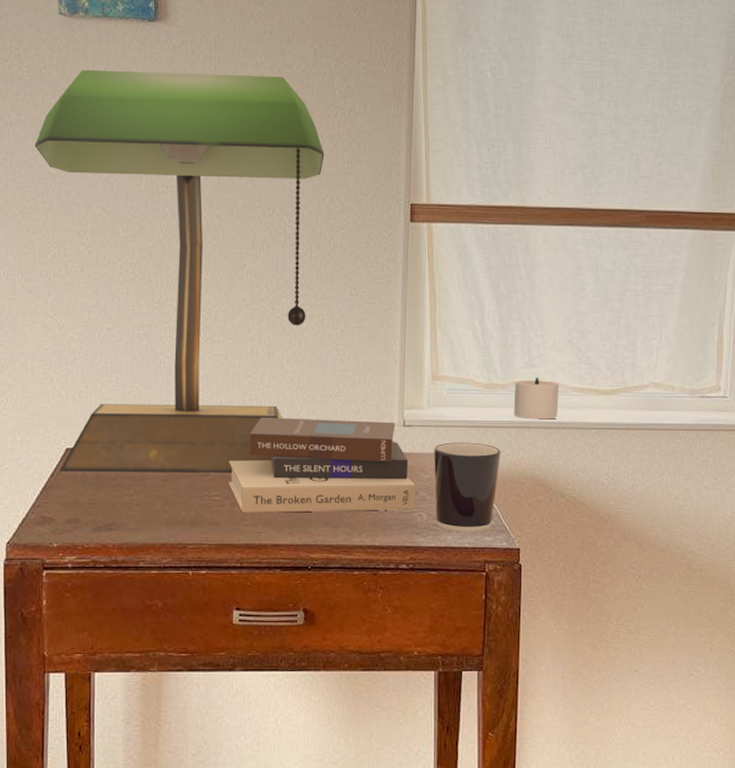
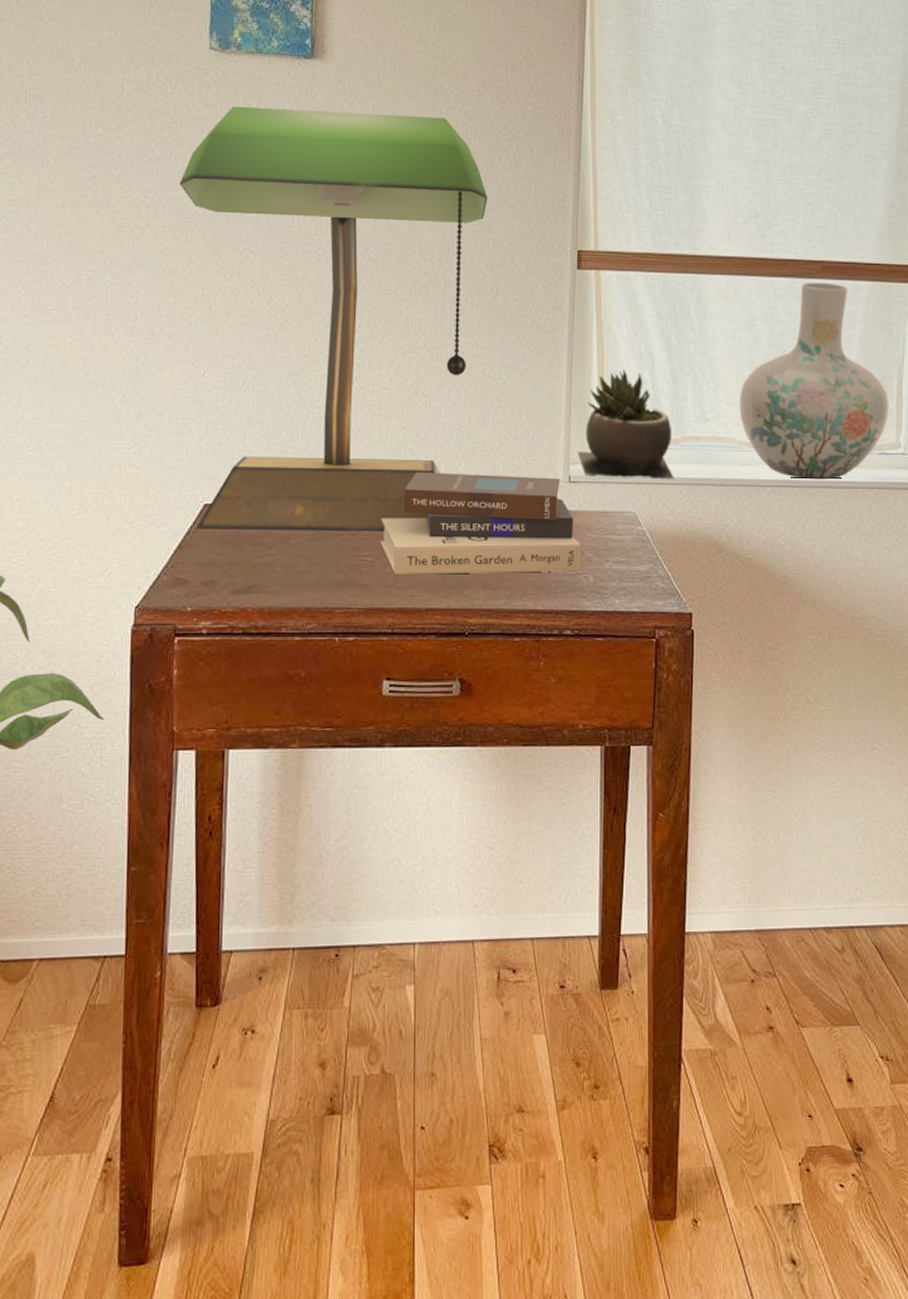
succulent plant: none [411,318,504,423] -> present [577,370,675,480]
mug: present [434,442,501,533] -> none [601,500,672,596]
candle: present [514,378,560,420] -> none [685,432,733,476]
vase: none [565,231,710,422] -> present [739,282,889,480]

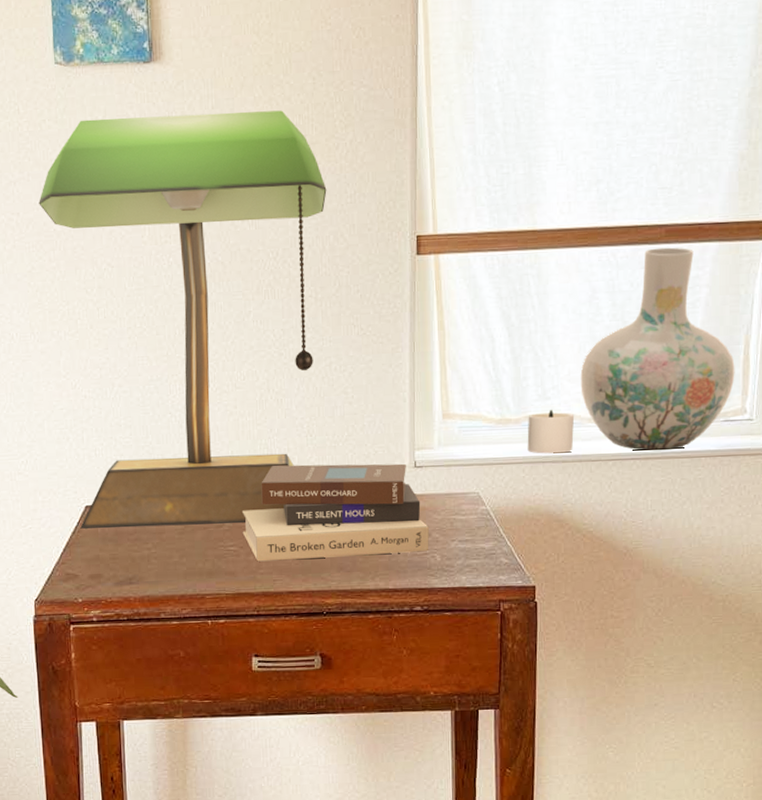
succulent plant: present [577,370,675,480] -> none [421,353,518,461]
candle: none [685,432,733,476] -> present [527,410,575,454]

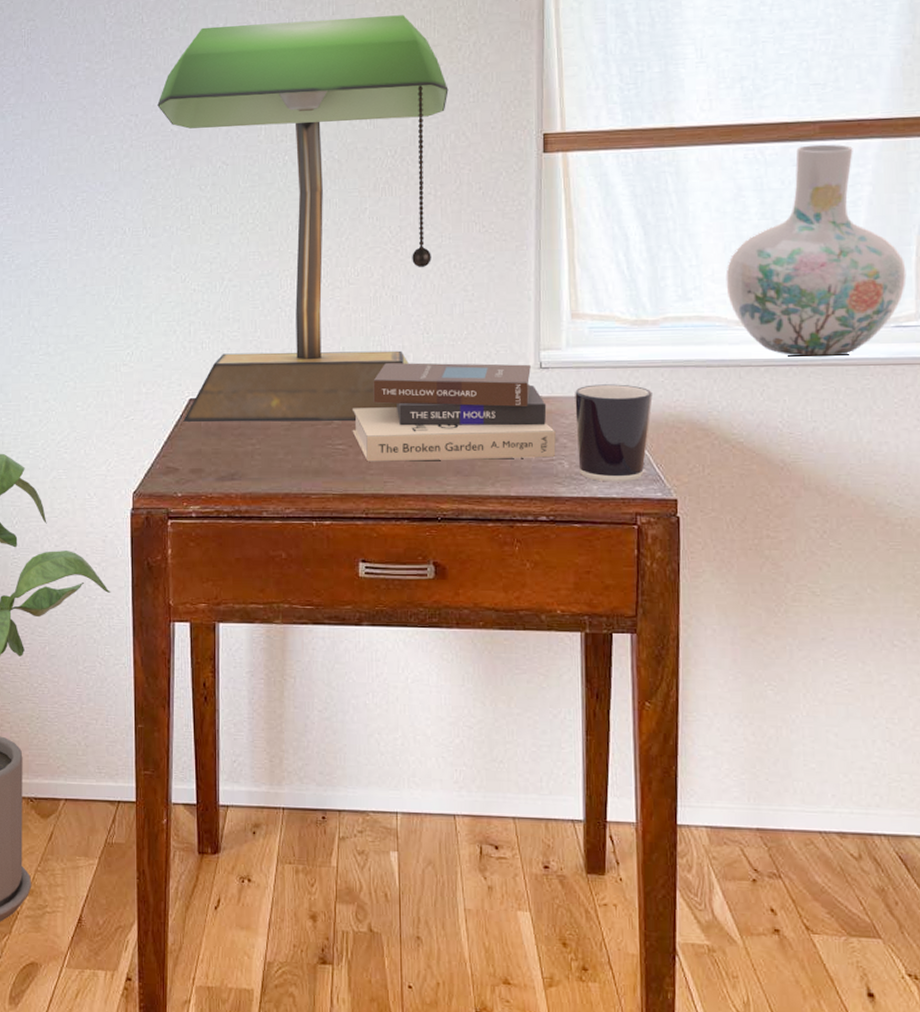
mug: none [446,480,515,573] -> present [575,384,653,482]
candle: present [527,410,575,454] -> none [666,312,720,358]

